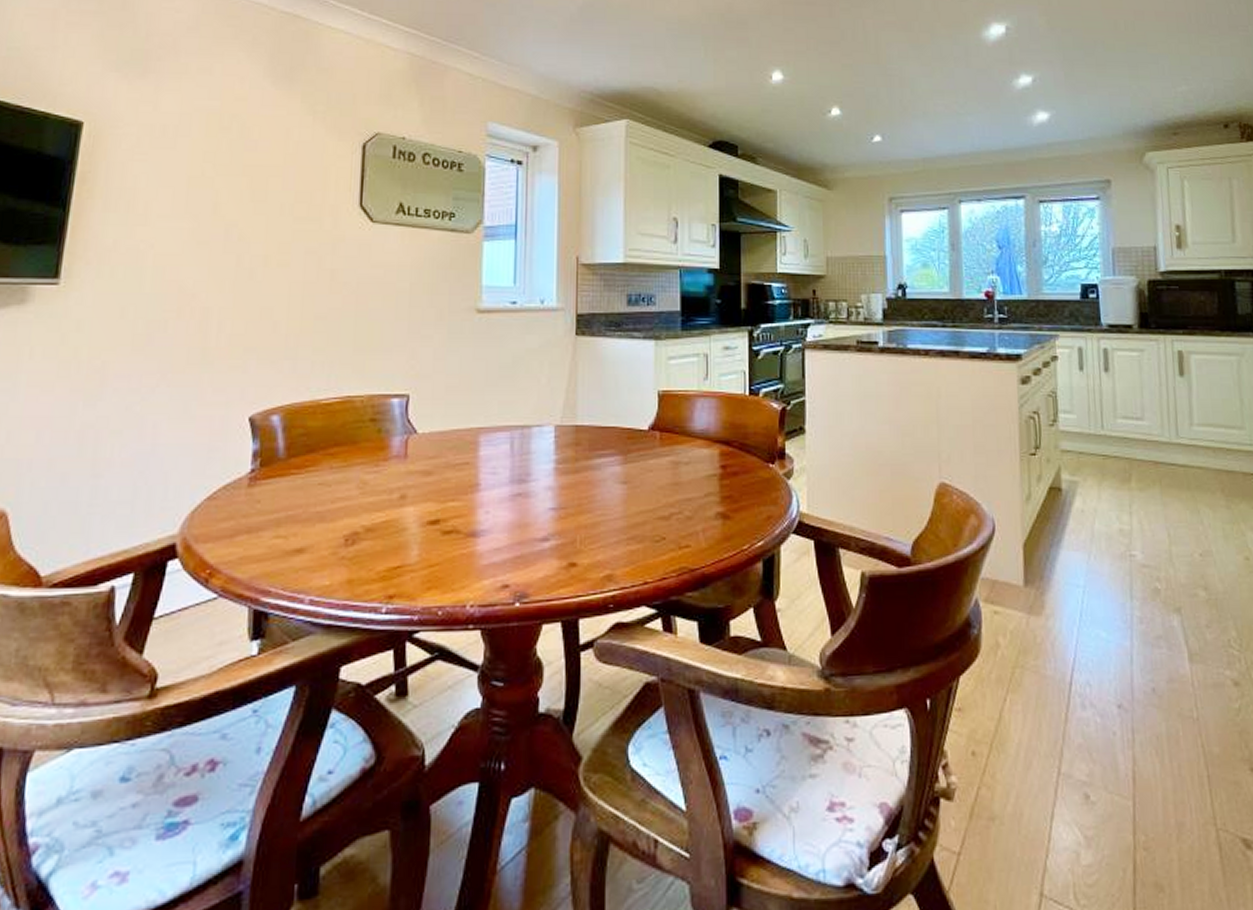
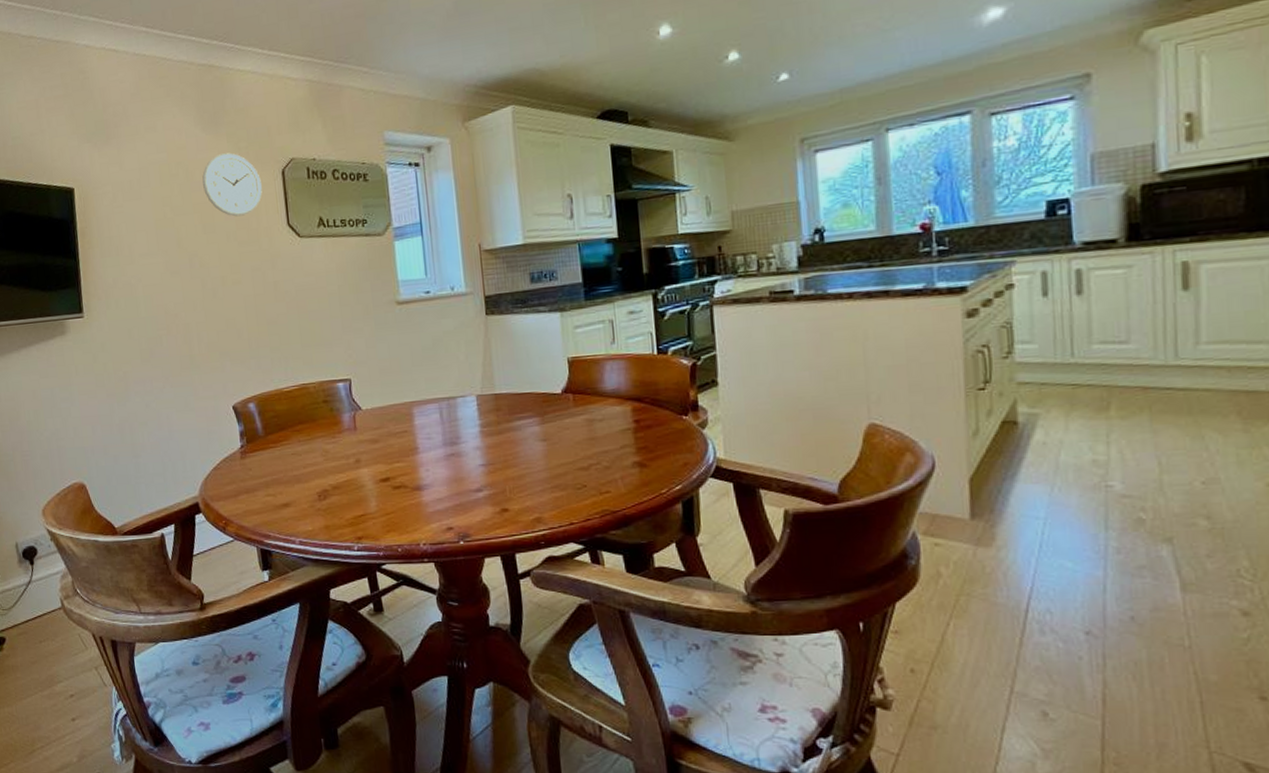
wall clock: none [260,114,336,188] -> present [202,153,263,217]

